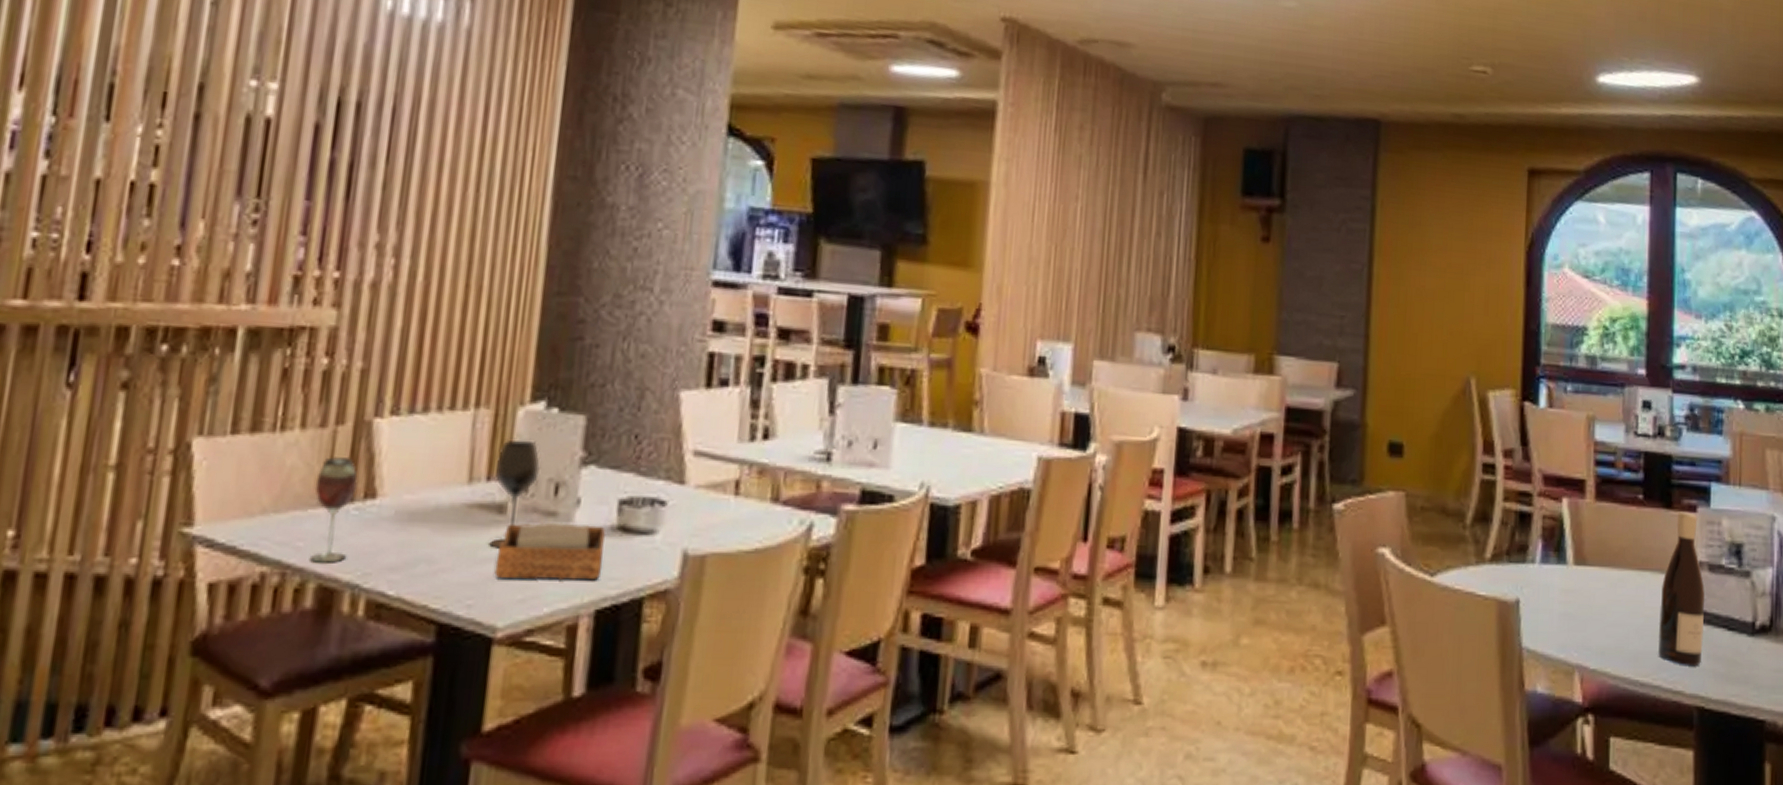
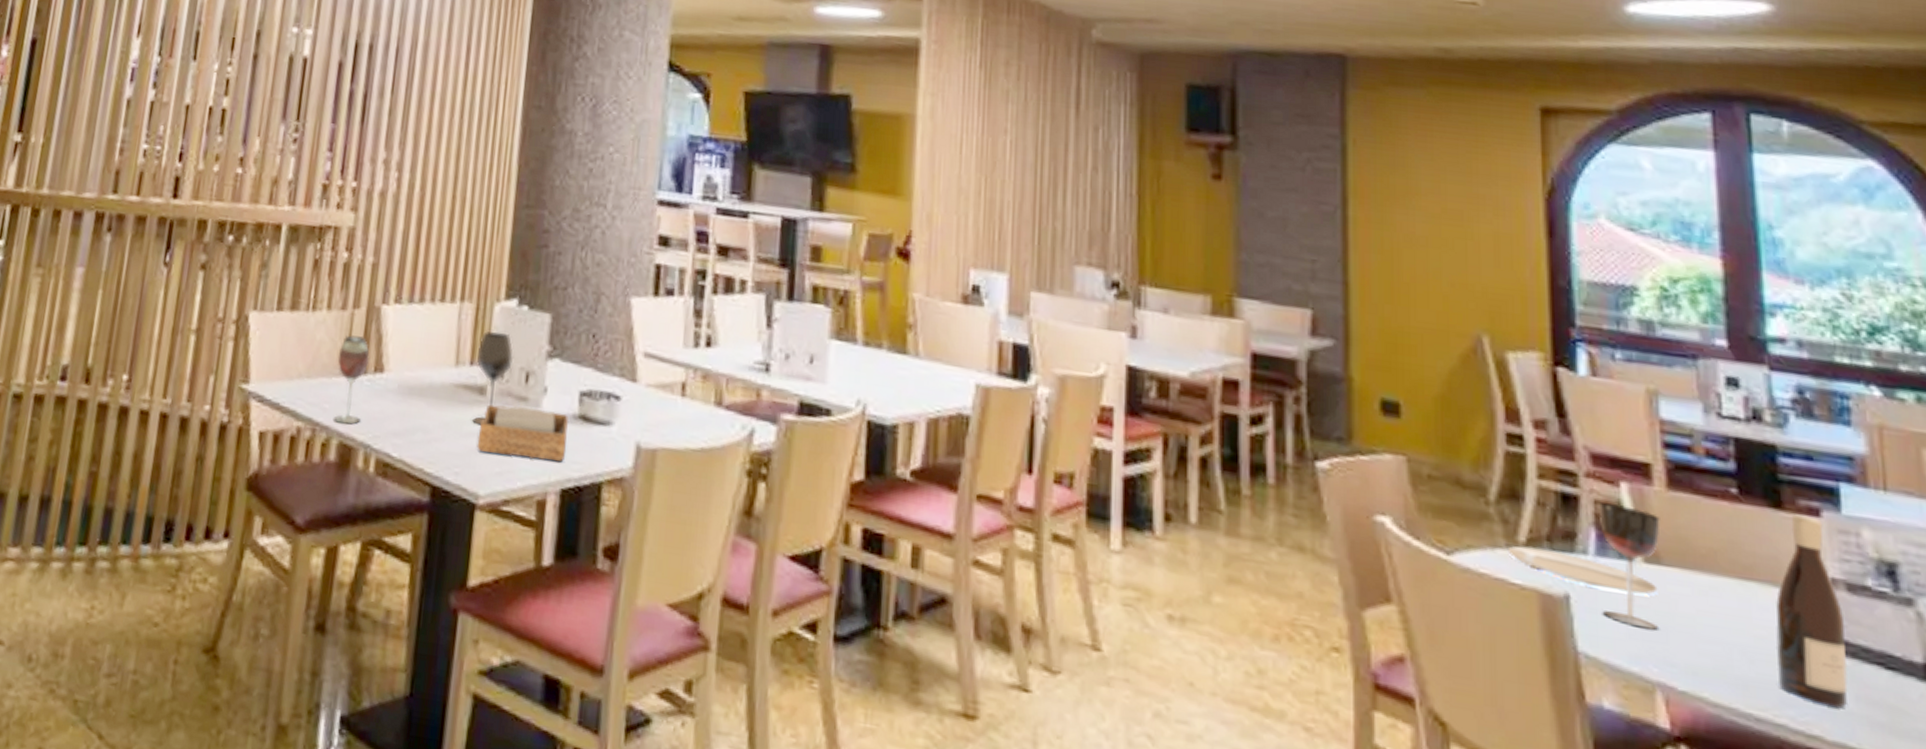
plate: none [1477,562,1582,592] -> present [1507,546,1658,595]
wineglass: none [1543,516,1588,621] -> present [1598,502,1661,630]

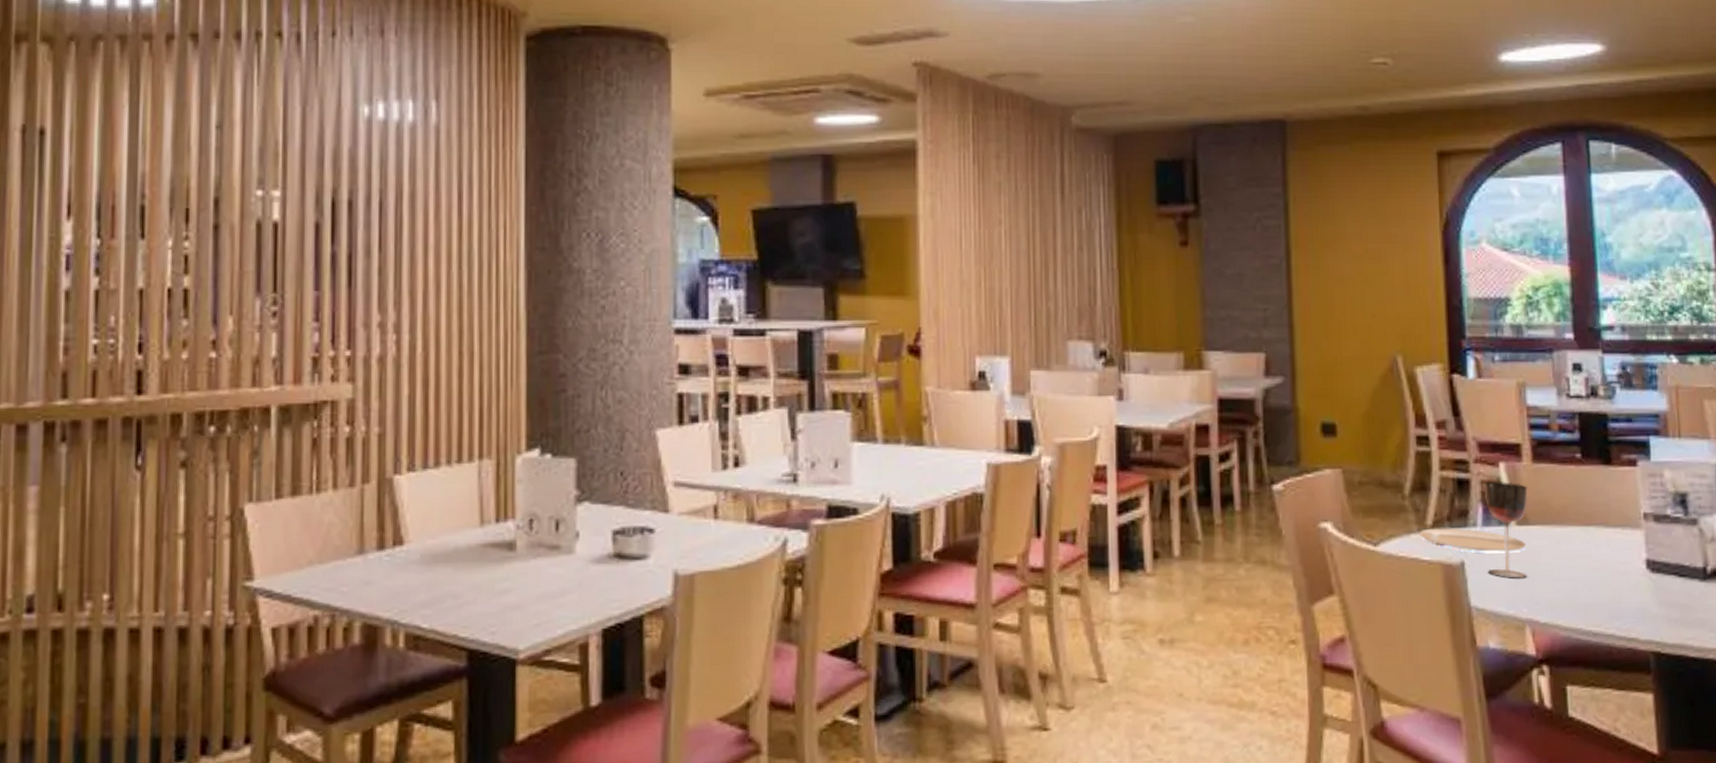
wineglass: present [334,335,370,425] -> none [351,510,387,604]
wineglass: present [472,330,515,426] -> none [502,484,542,581]
napkin holder: present [477,405,569,462] -> none [511,554,605,608]
bottle: present [1775,514,1848,708] -> none [1607,467,1655,613]

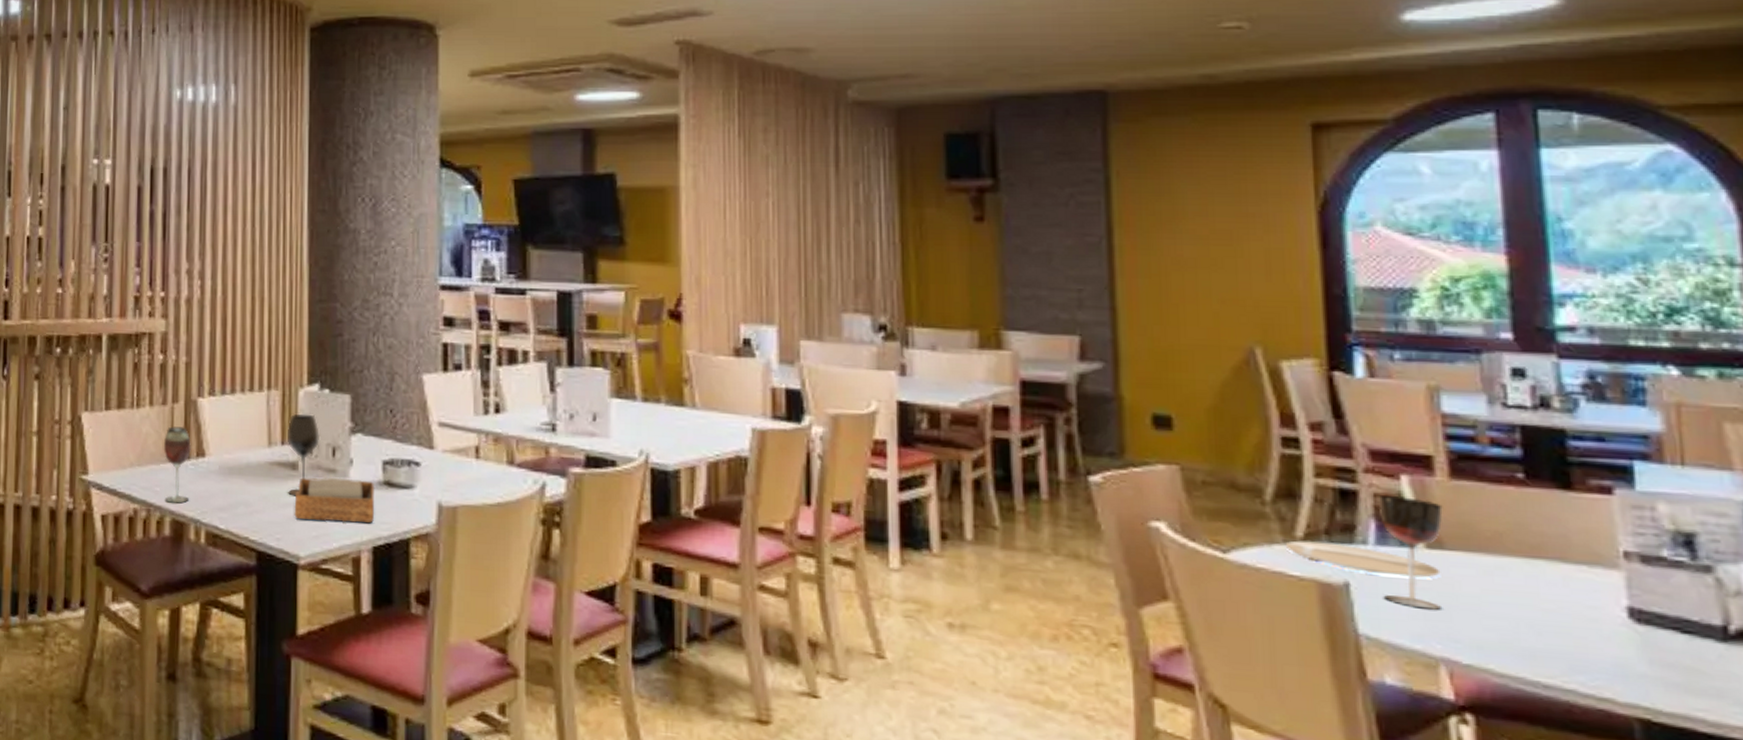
wineglass: none [351,510,387,604] -> present [163,426,192,504]
wineglass: none [502,484,542,581] -> present [286,413,321,496]
napkin holder: none [511,554,605,608] -> present [294,477,375,524]

